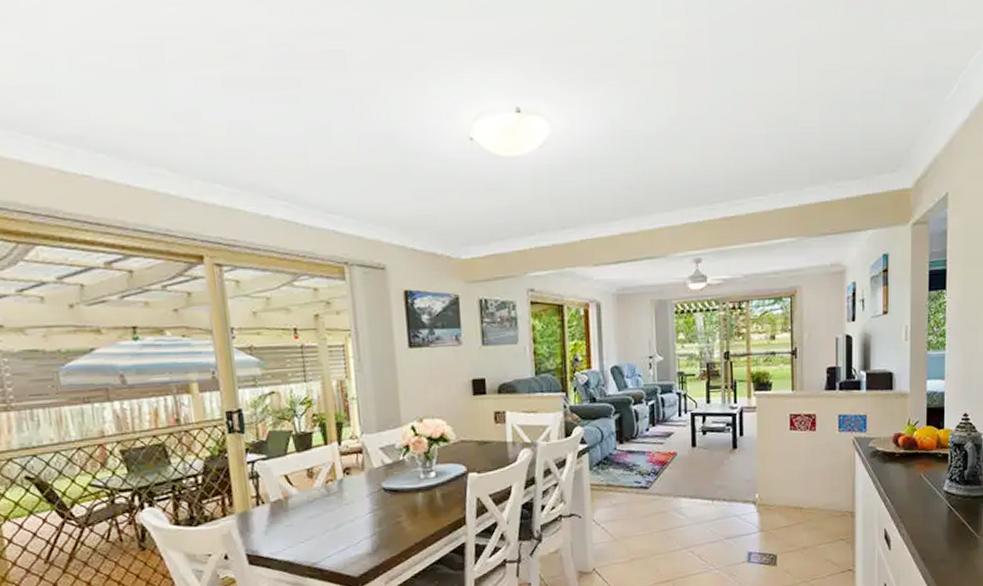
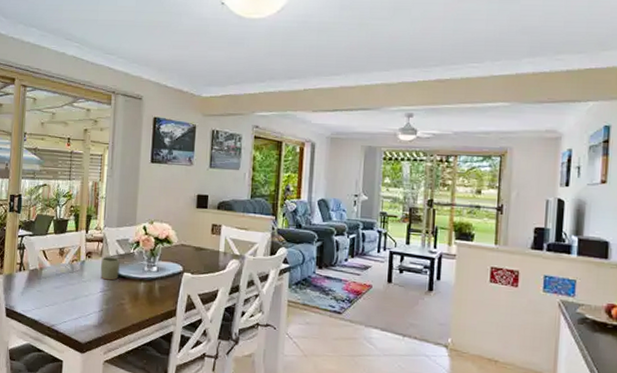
mug: none [364,469,390,498] -> present [100,257,120,281]

